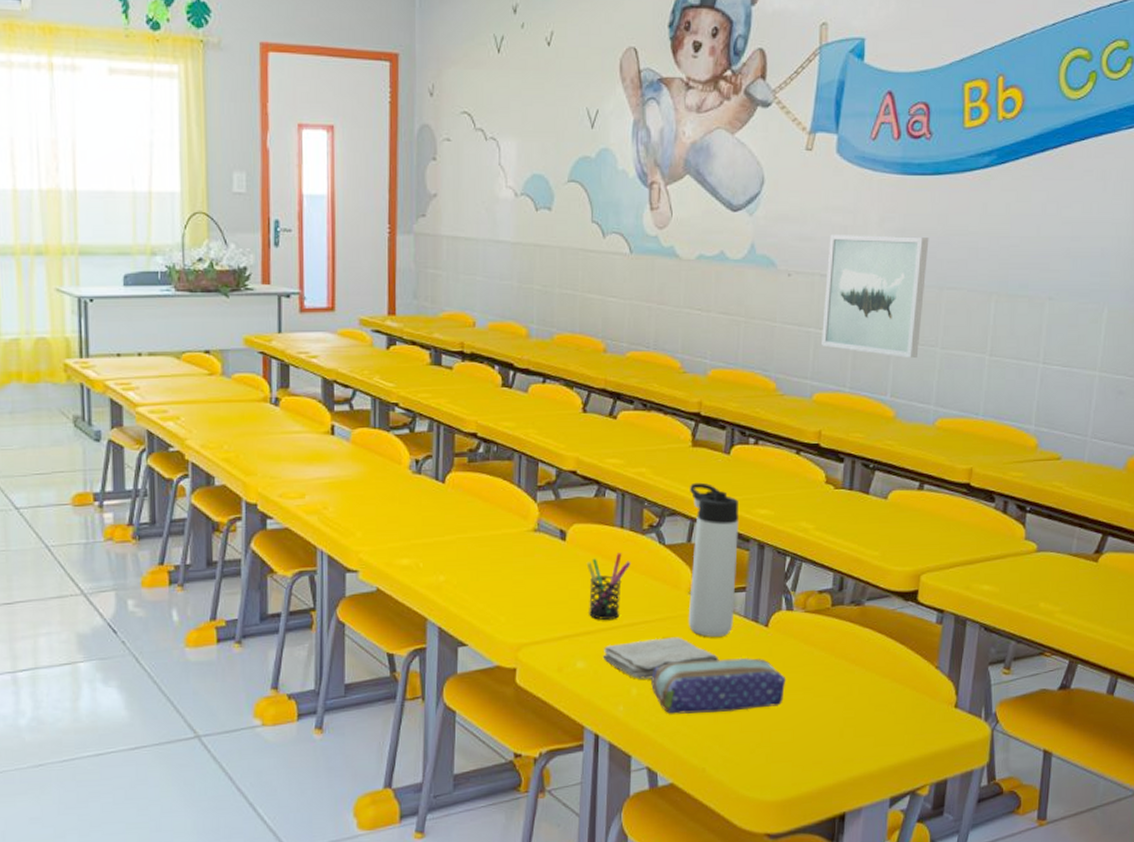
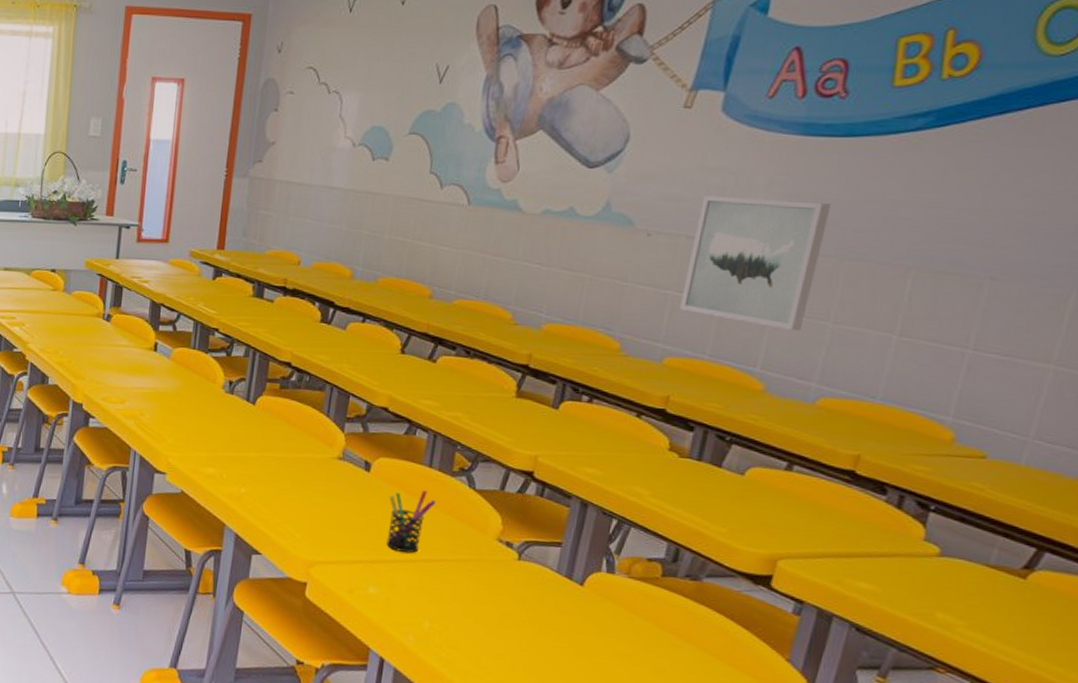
washcloth: present [603,637,719,679] -> none [396,576,524,616]
pencil case: present [651,658,786,714] -> none [445,603,599,667]
thermos bottle: present [688,482,739,637] -> none [492,433,563,588]

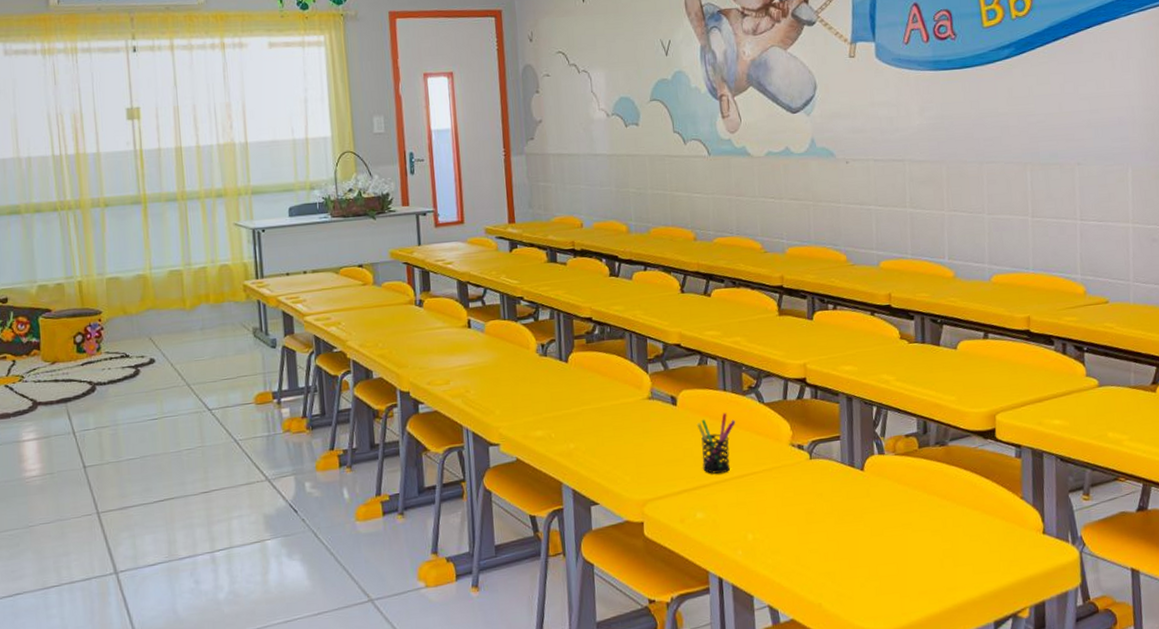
wall art: present [680,194,832,332] -> none [878,121,968,225]

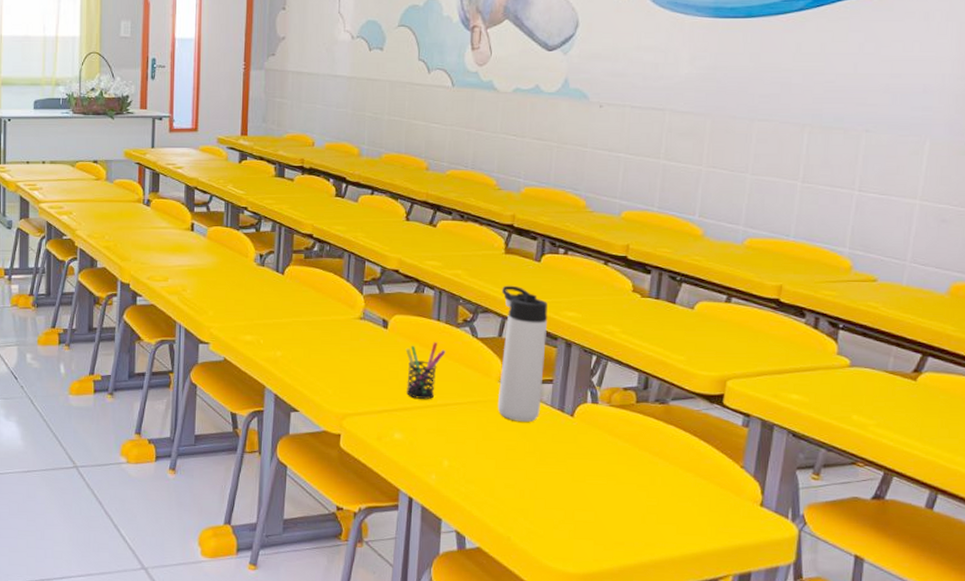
thermos bottle: none [781,346,832,483] -> present [497,285,548,422]

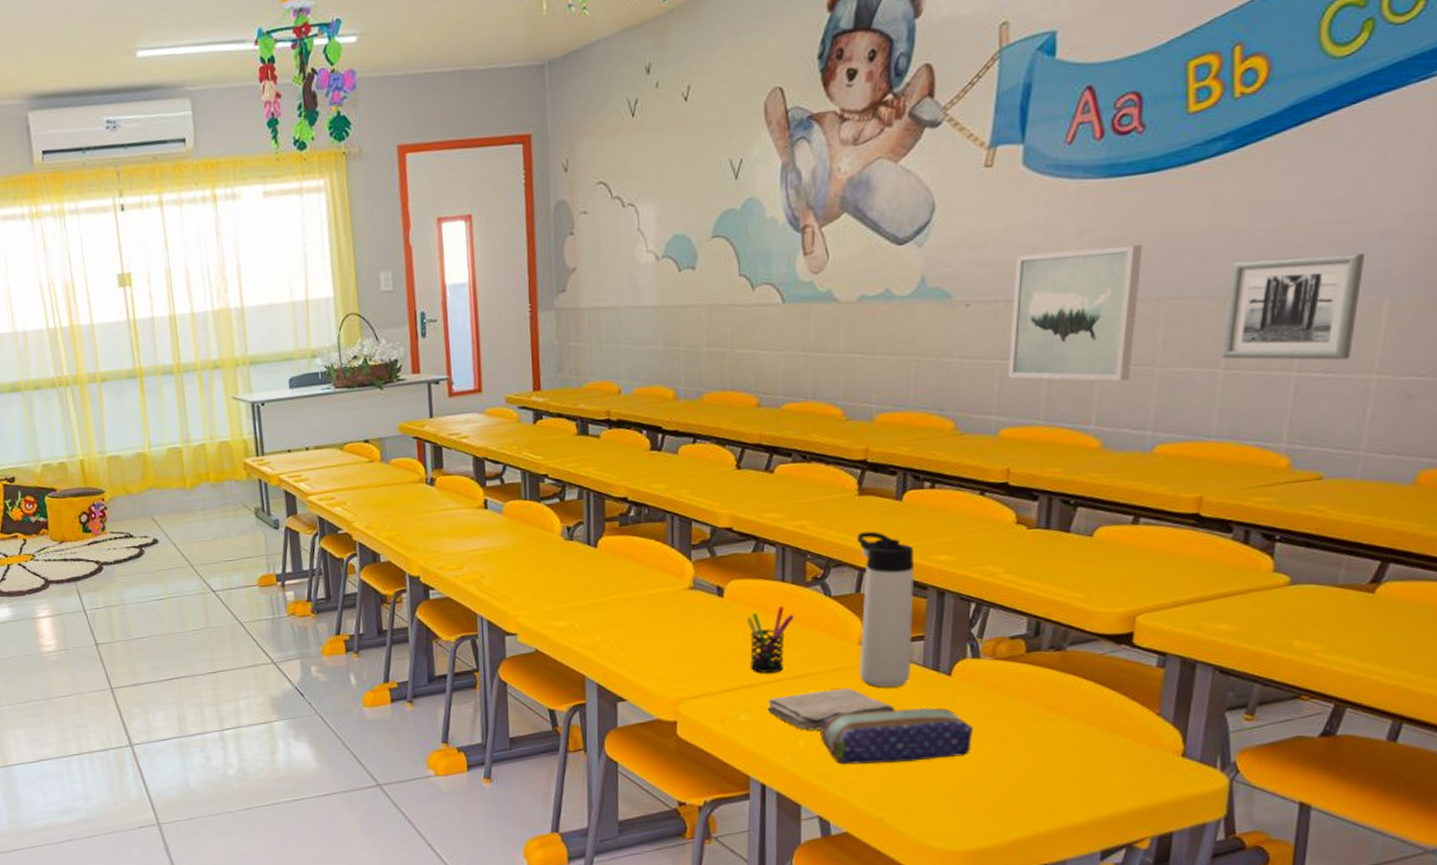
washcloth: none [418,419,526,454] -> present [767,688,896,731]
pencil case: none [462,440,590,489] -> present [820,707,974,765]
wall art: none [631,70,741,183] -> present [1009,244,1143,382]
wall art: none [800,97,911,186] -> present [1221,253,1364,361]

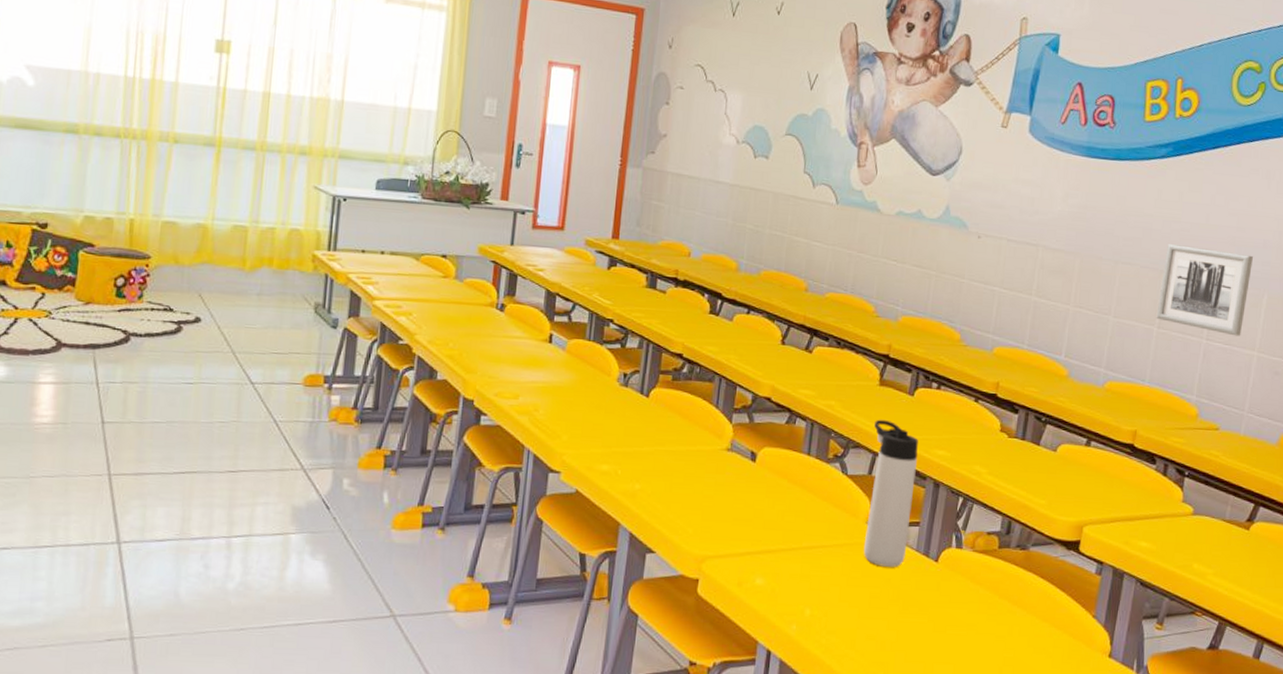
pen holder: present [746,606,795,674] -> none [771,478,815,542]
washcloth: present [767,688,896,731] -> none [781,563,890,602]
pencil case: present [820,707,974,765] -> none [824,587,952,640]
wall art: present [1009,244,1143,382] -> none [1004,203,1108,324]

